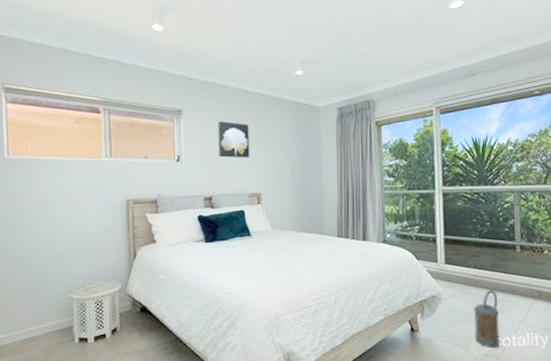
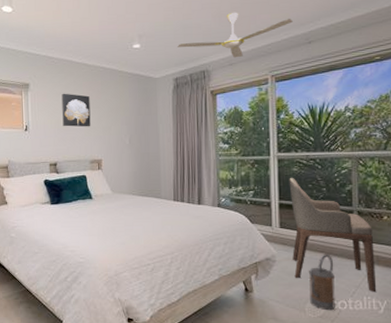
ceiling fan: none [342,41,456,88] -> present [177,12,293,58]
armchair: none [454,211,539,328] -> present [289,177,377,293]

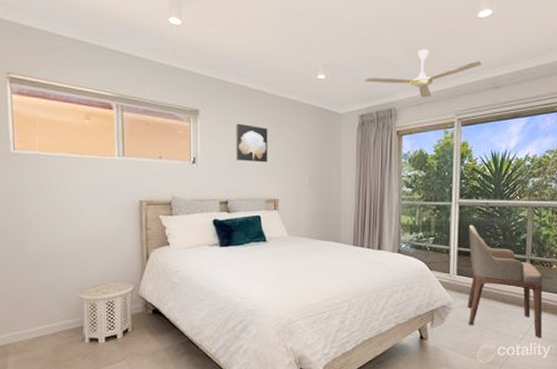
watering can: present [309,254,335,311] -> none [481,301,505,357]

